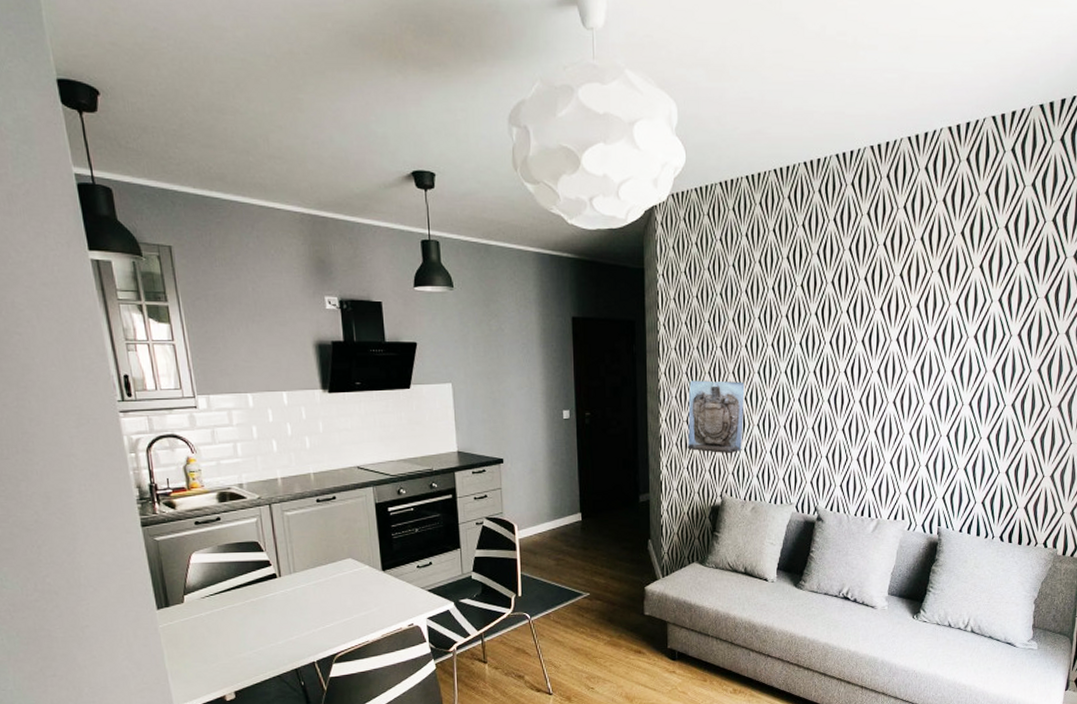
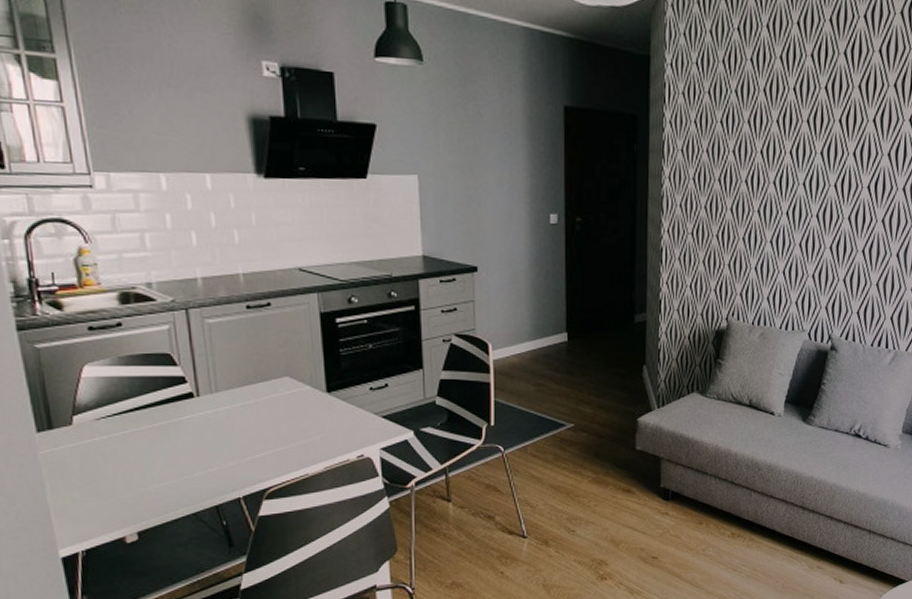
wall sculpture: present [687,380,745,454] -> none [691,188,759,273]

